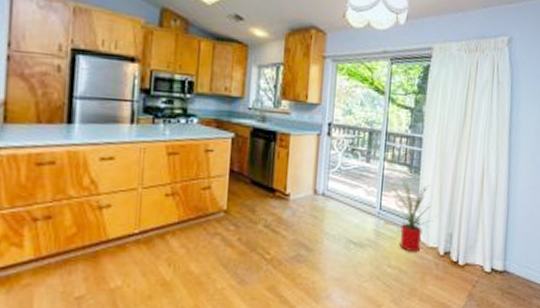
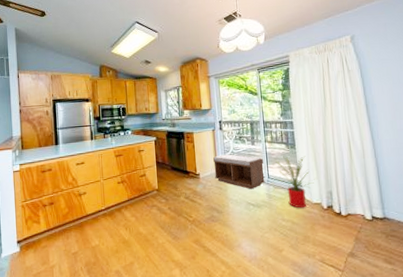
bench: none [310,170,377,223] -> present [213,154,265,190]

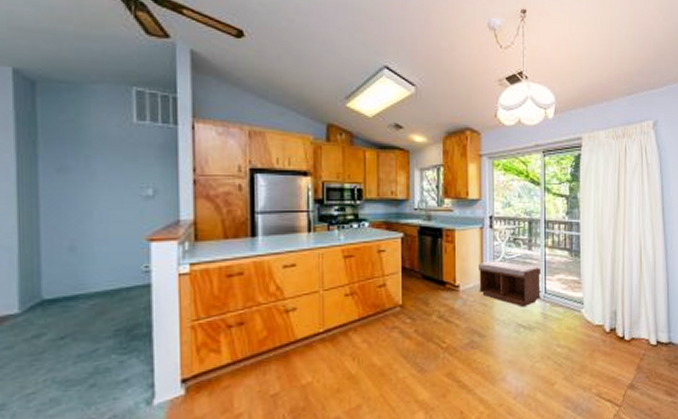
house plant: present [275,156,315,208] -> none [554,266,599,331]

